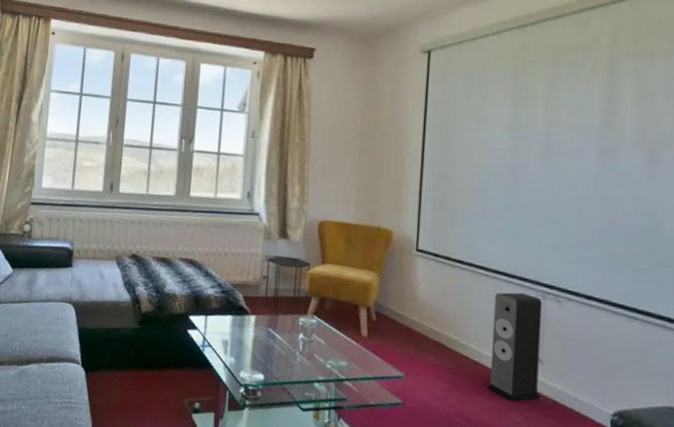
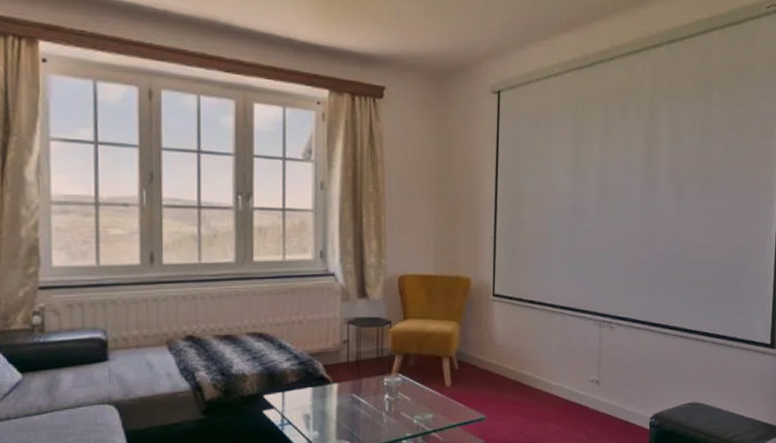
speaker: present [487,292,543,402] -> none [556,324,599,423]

